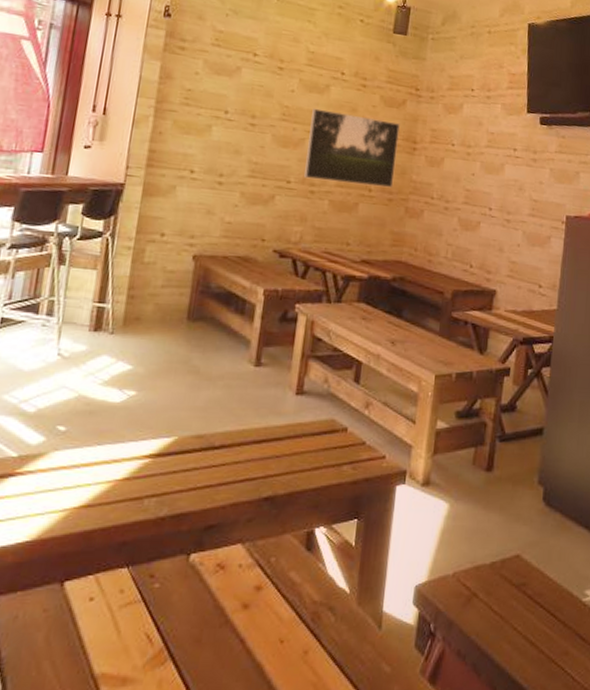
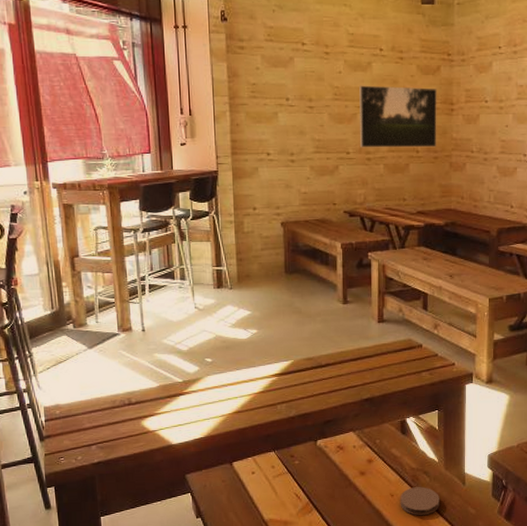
coaster: none [290,630,345,675] -> present [400,487,439,516]

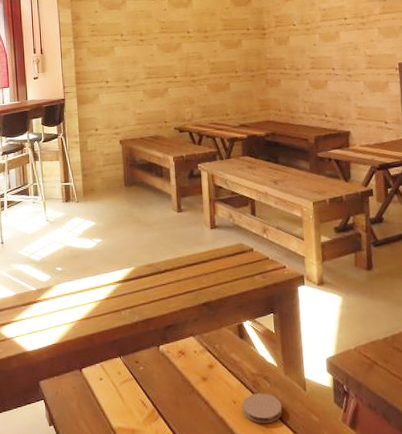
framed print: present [359,85,437,148] -> none [182,17,253,72]

